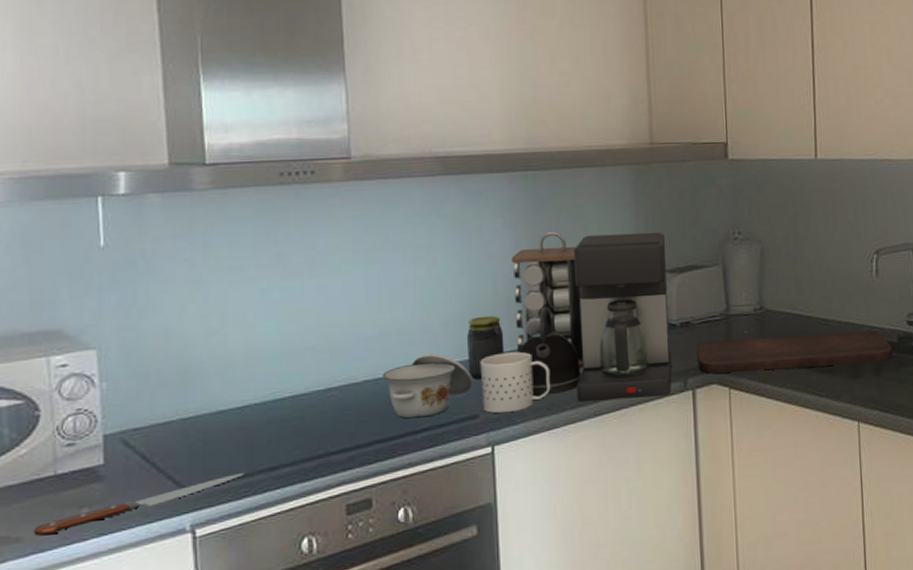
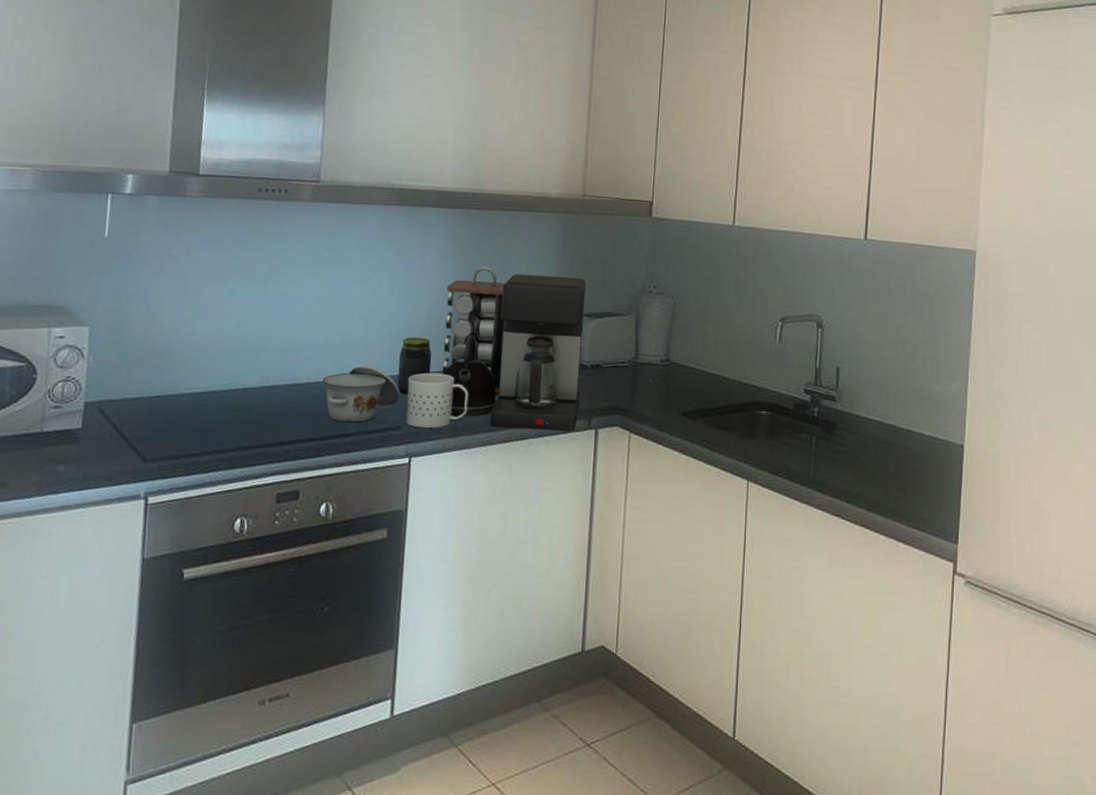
kitchen knife: present [34,473,245,536] -> none [17,452,195,485]
cutting board: present [697,330,892,374] -> none [603,385,787,426]

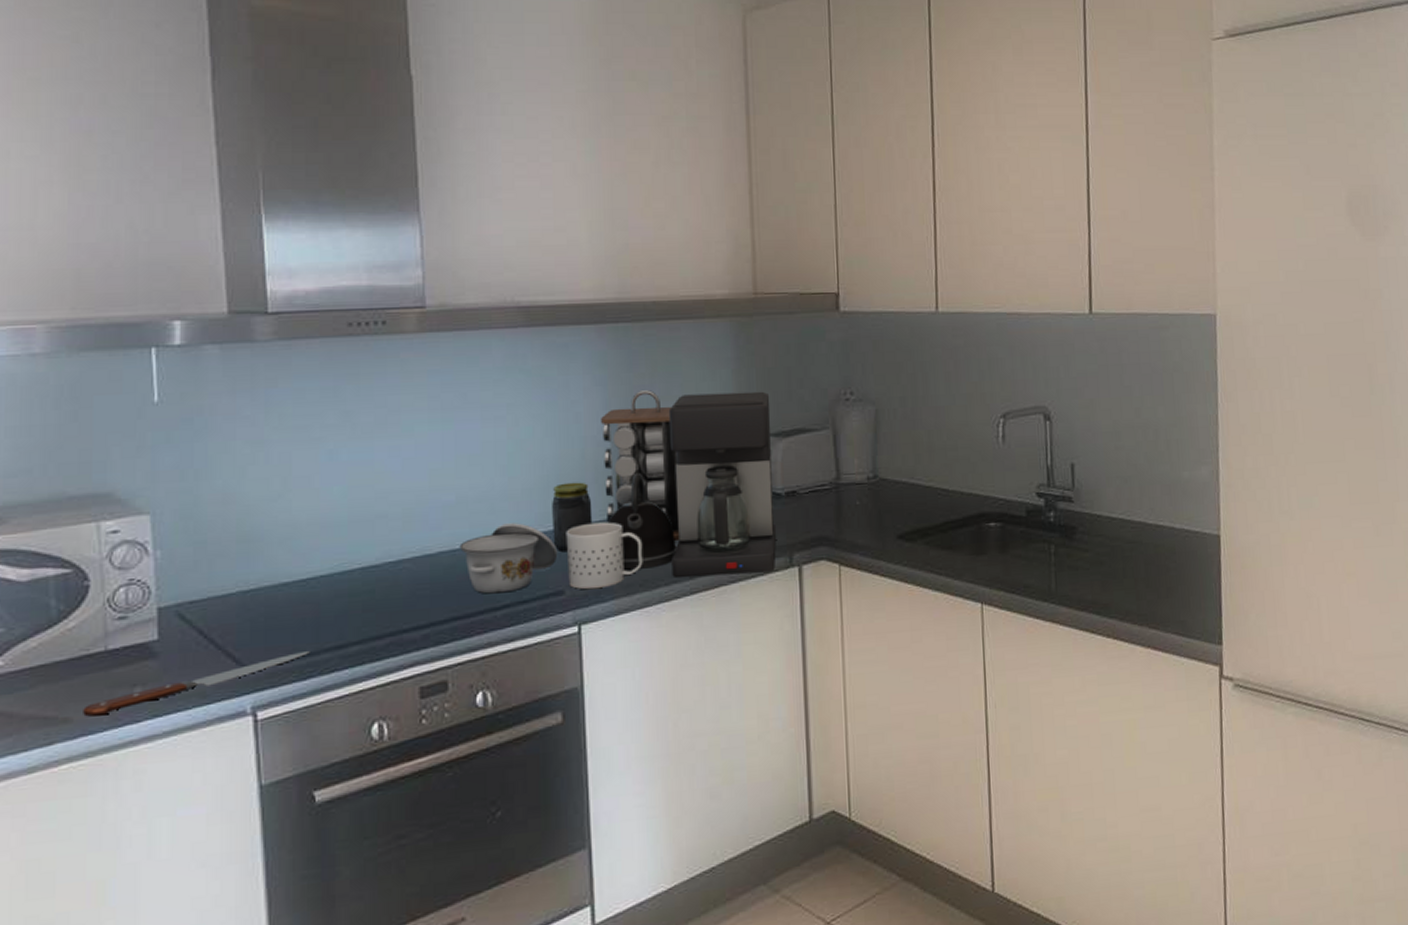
kitchen knife: none [17,452,195,485] -> present [83,651,310,717]

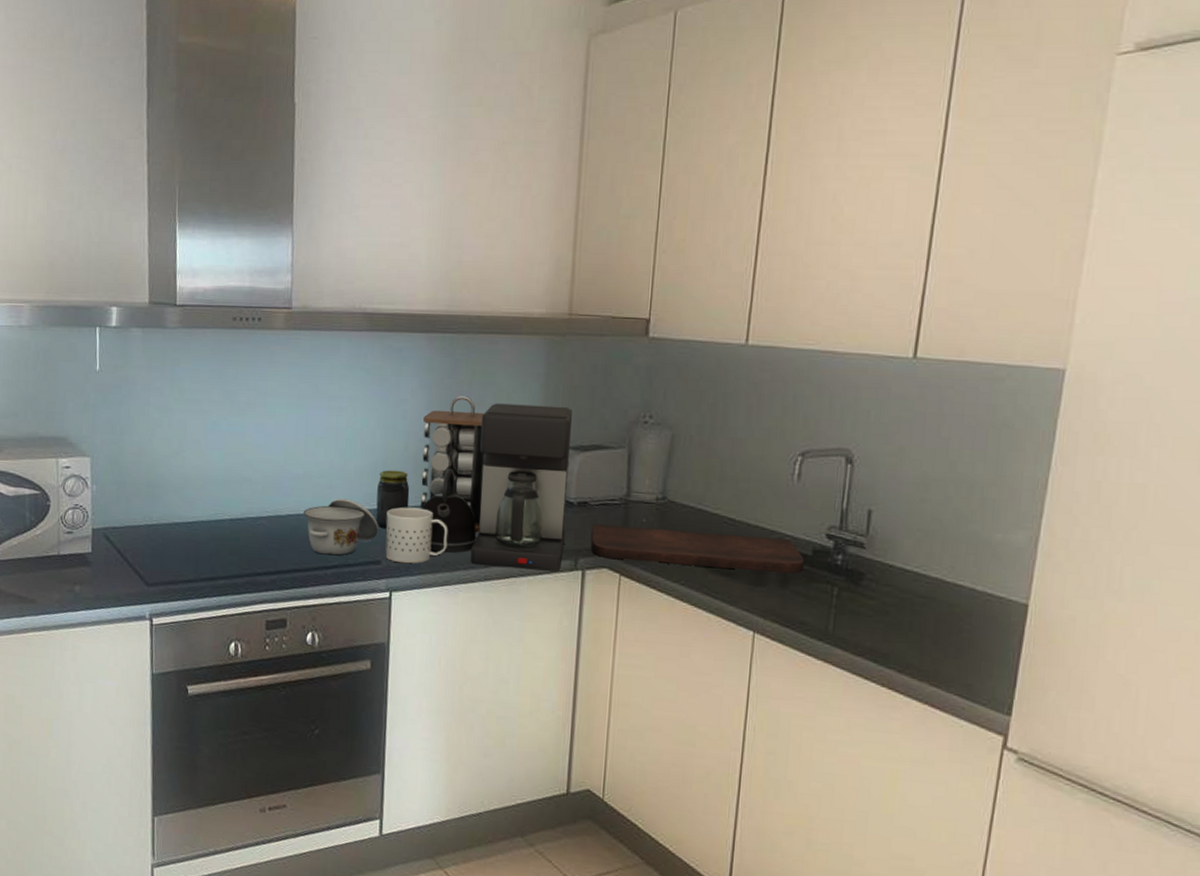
kitchen knife: present [83,651,310,717] -> none [43,578,191,602]
cutting board: none [803,502,1020,549] -> present [591,524,804,574]

